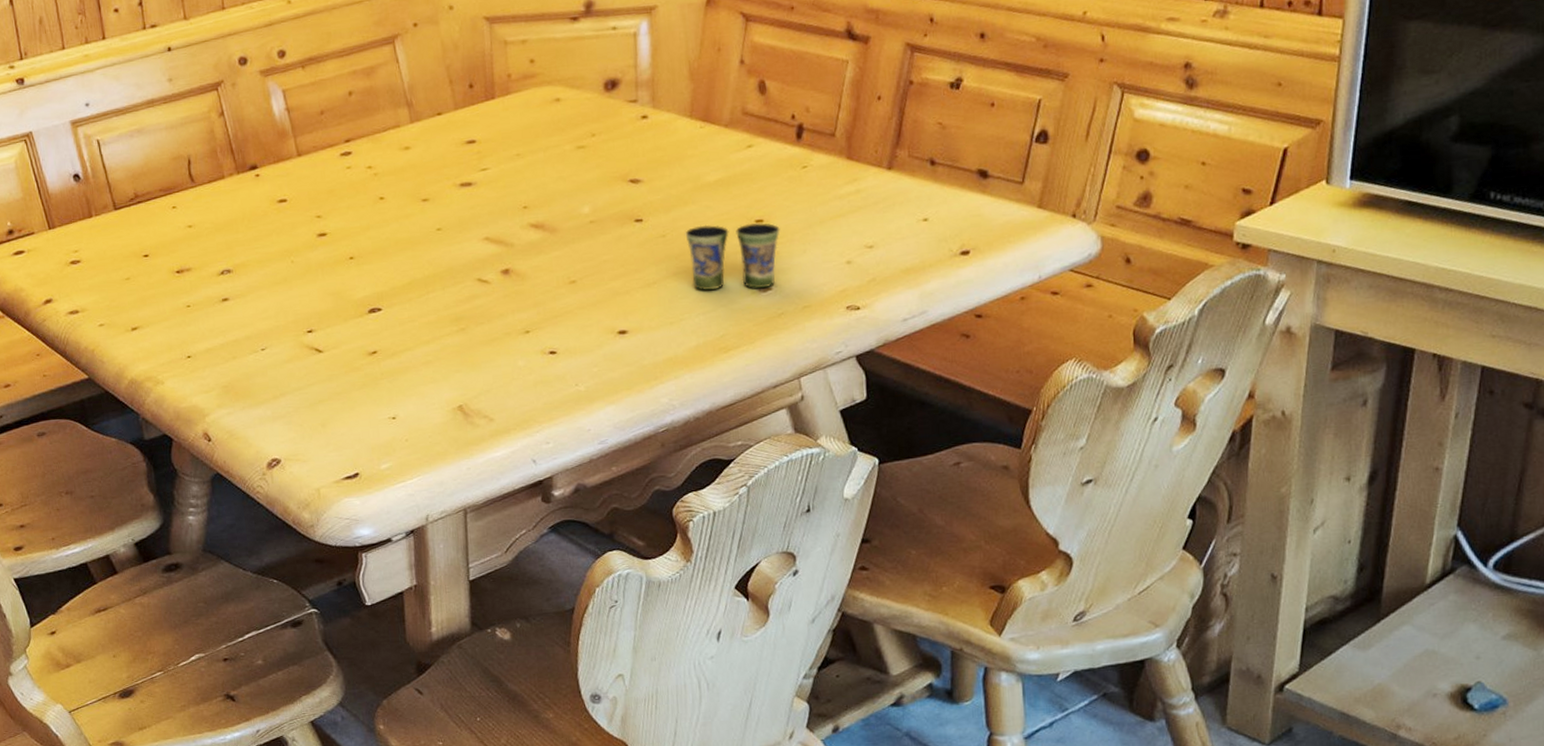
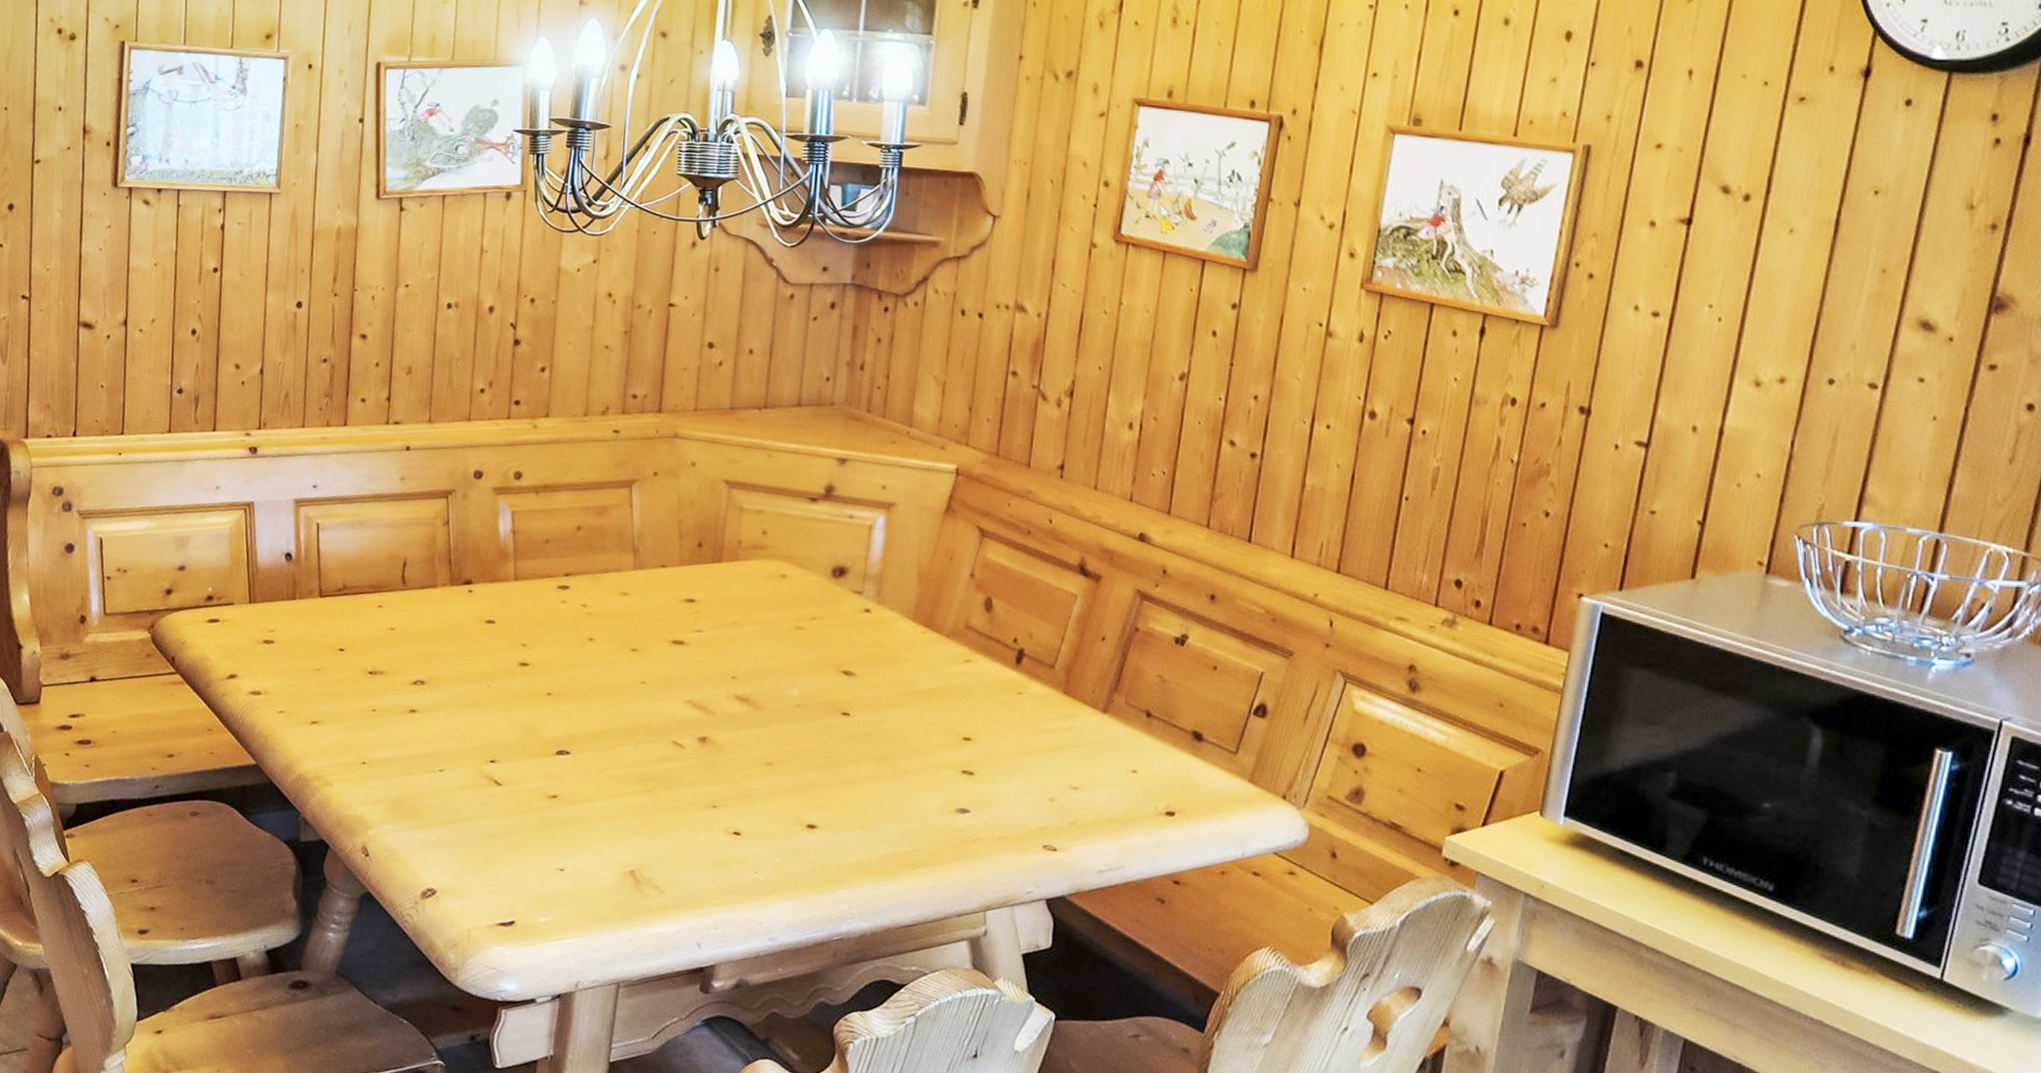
cup: present [685,222,780,291] -> none [890,731,987,810]

